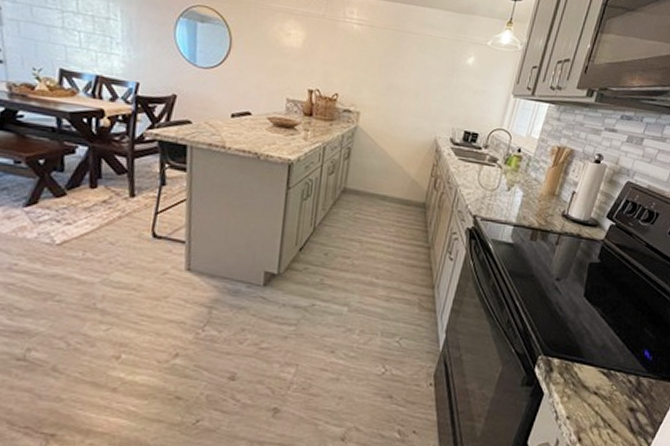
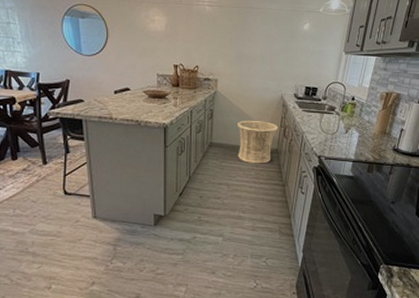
basket: none [376,164,428,220] -> present [238,120,278,164]

